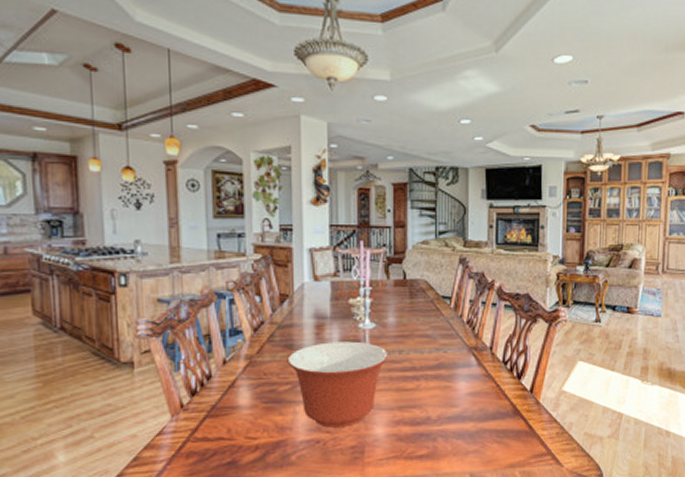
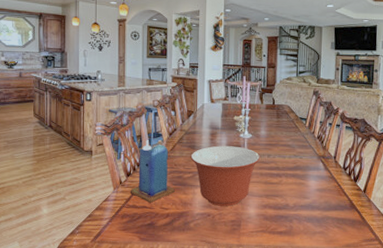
candle: none [197,340,266,432] -> present [130,140,175,203]

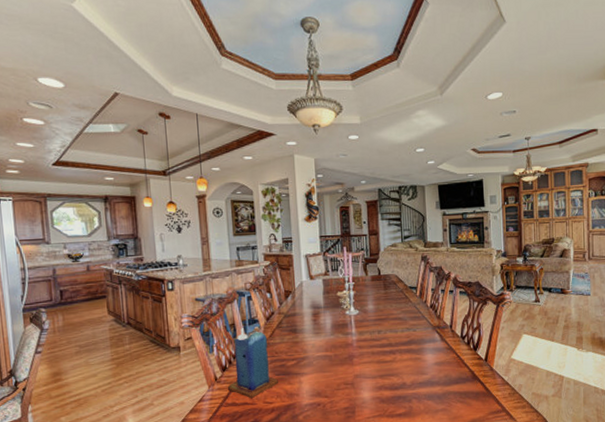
mixing bowl: present [190,146,261,206] -> none [292,325,371,393]

